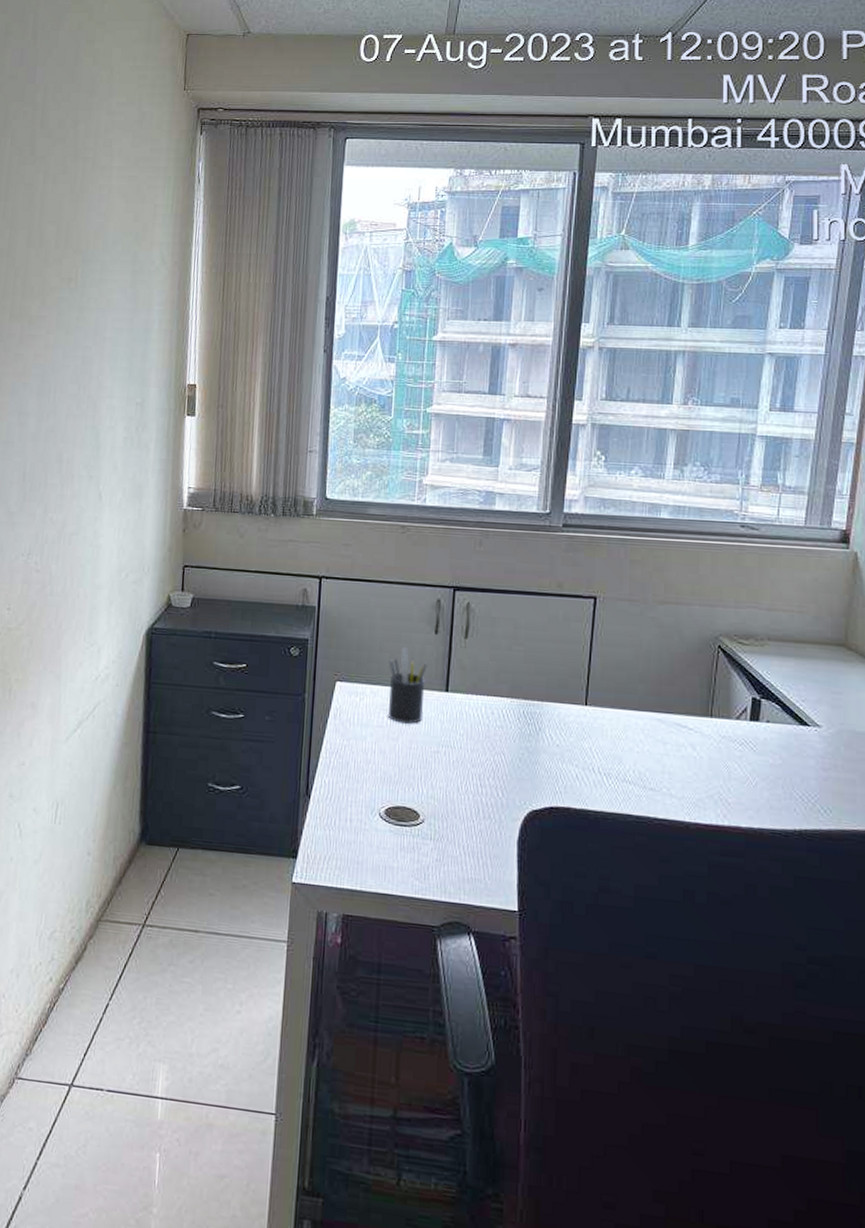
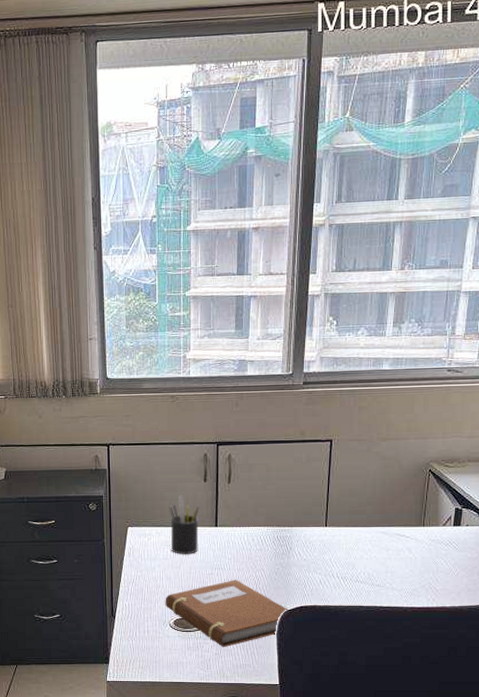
notebook: none [375,762,534,852] -> present [165,580,288,647]

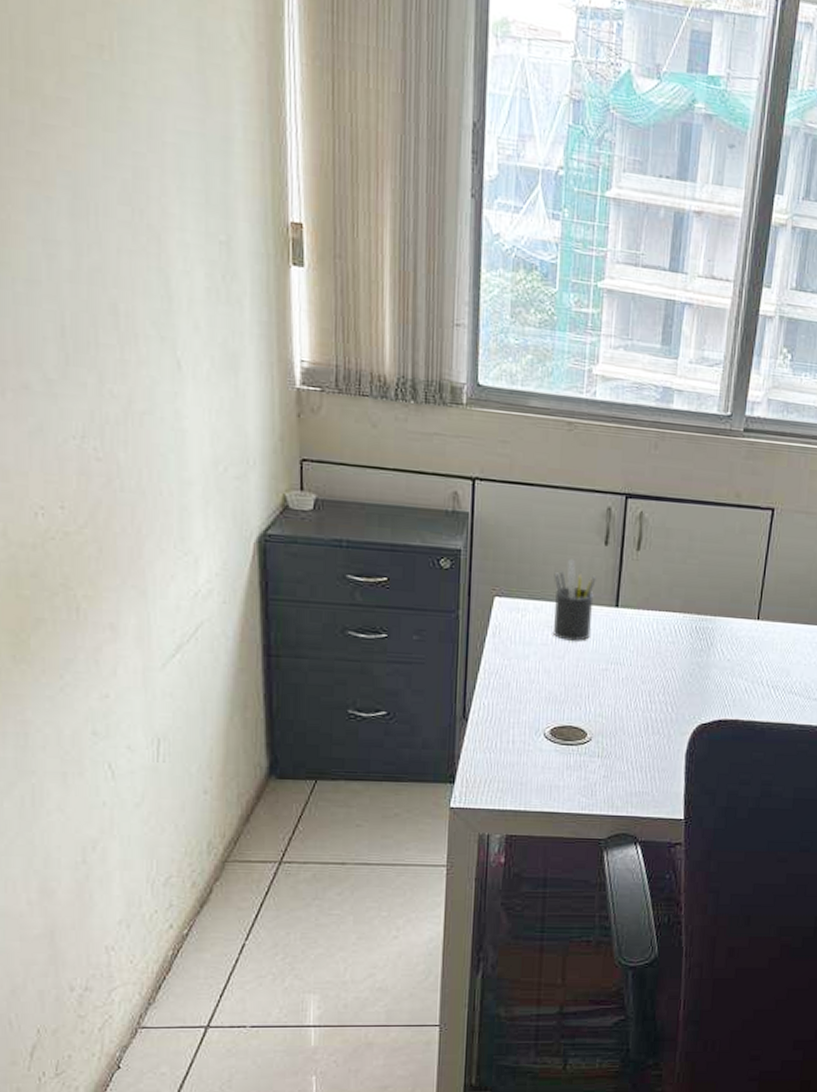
notebook: present [165,580,288,647] -> none [539,679,703,768]

